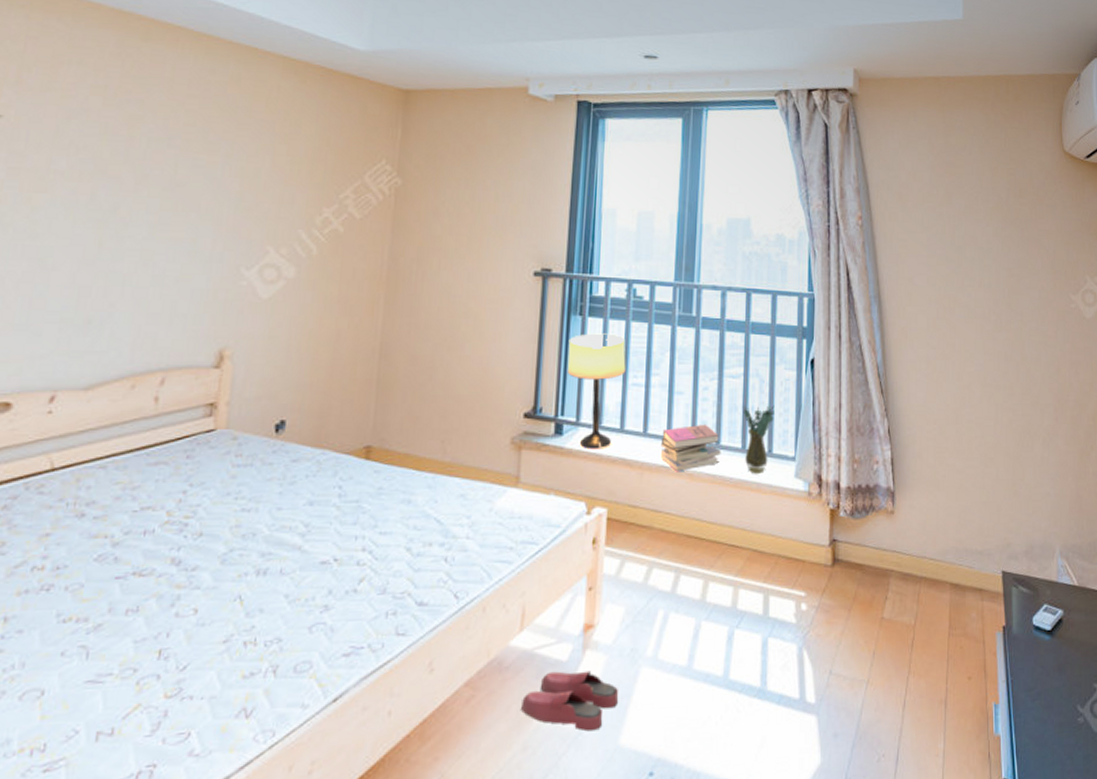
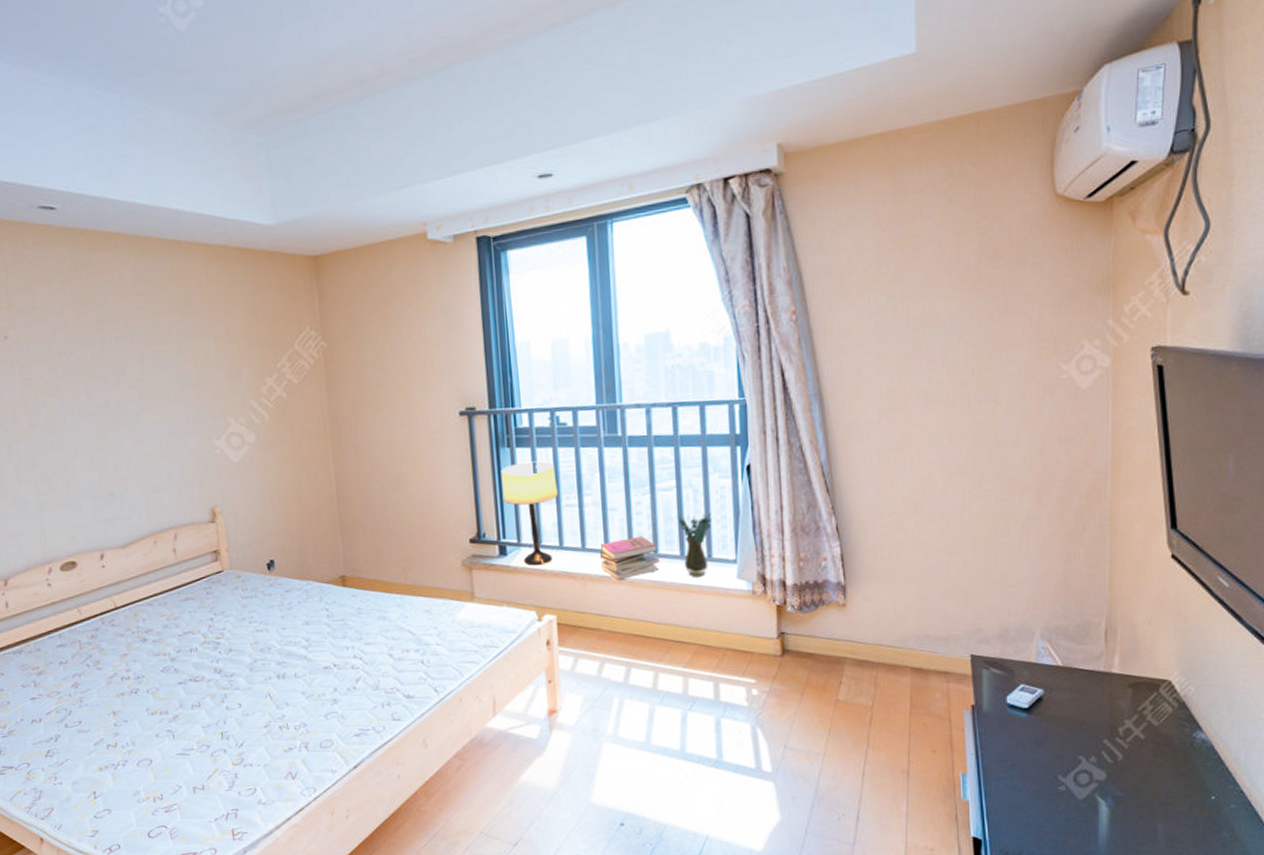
slippers: present [521,670,618,731] -> none [503,746,586,792]

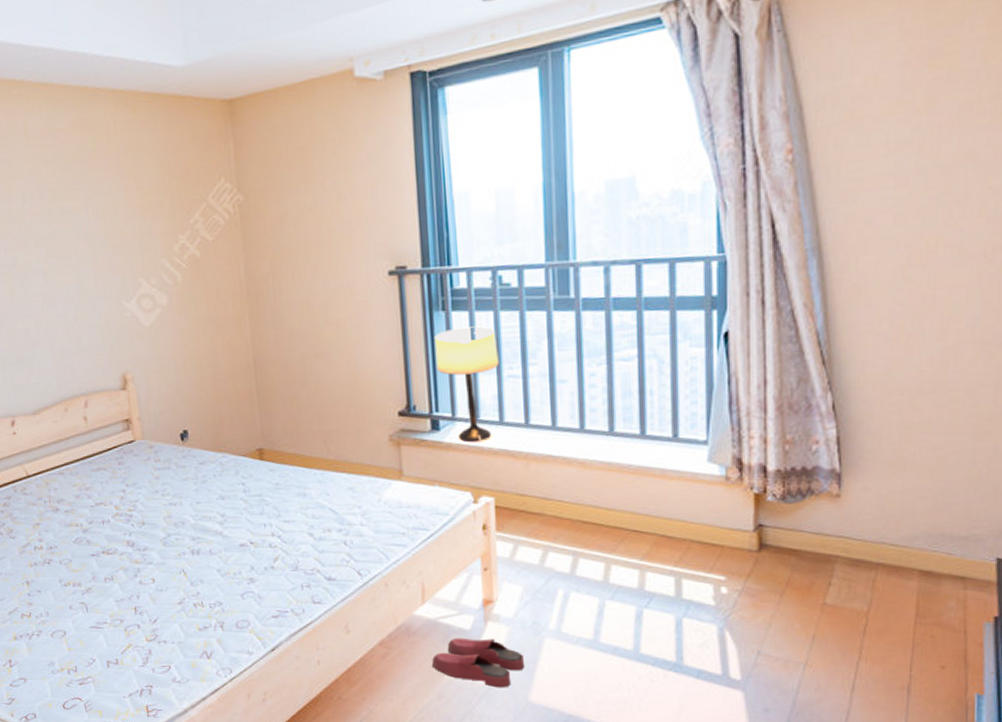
slippers: none [503,746,586,792] -> present [432,638,524,688]
books: present [599,535,660,581] -> none [545,411,616,461]
vase: present [678,513,712,579] -> none [639,386,679,461]

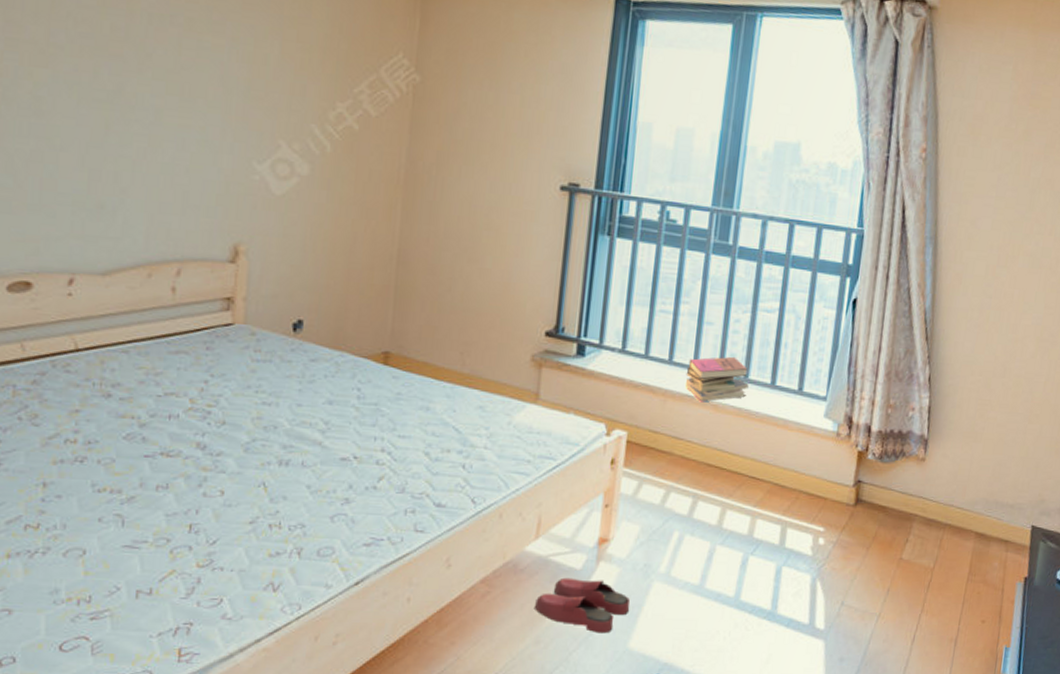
table lamp: present [434,326,499,442] -> none [591,255,656,374]
books: none [545,411,616,461] -> present [684,356,749,402]

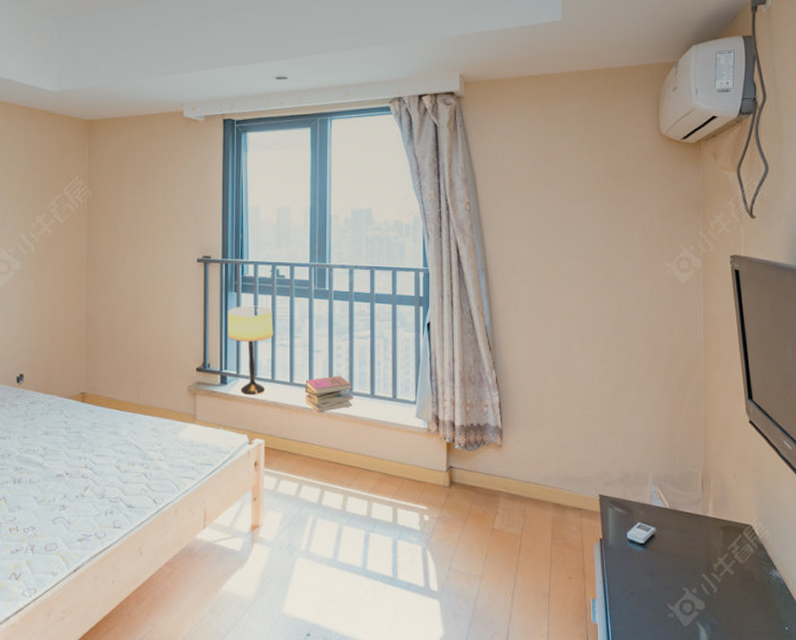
slippers: present [535,577,630,634] -> none [208,558,280,602]
table lamp: none [591,255,656,374] -> present [227,305,274,395]

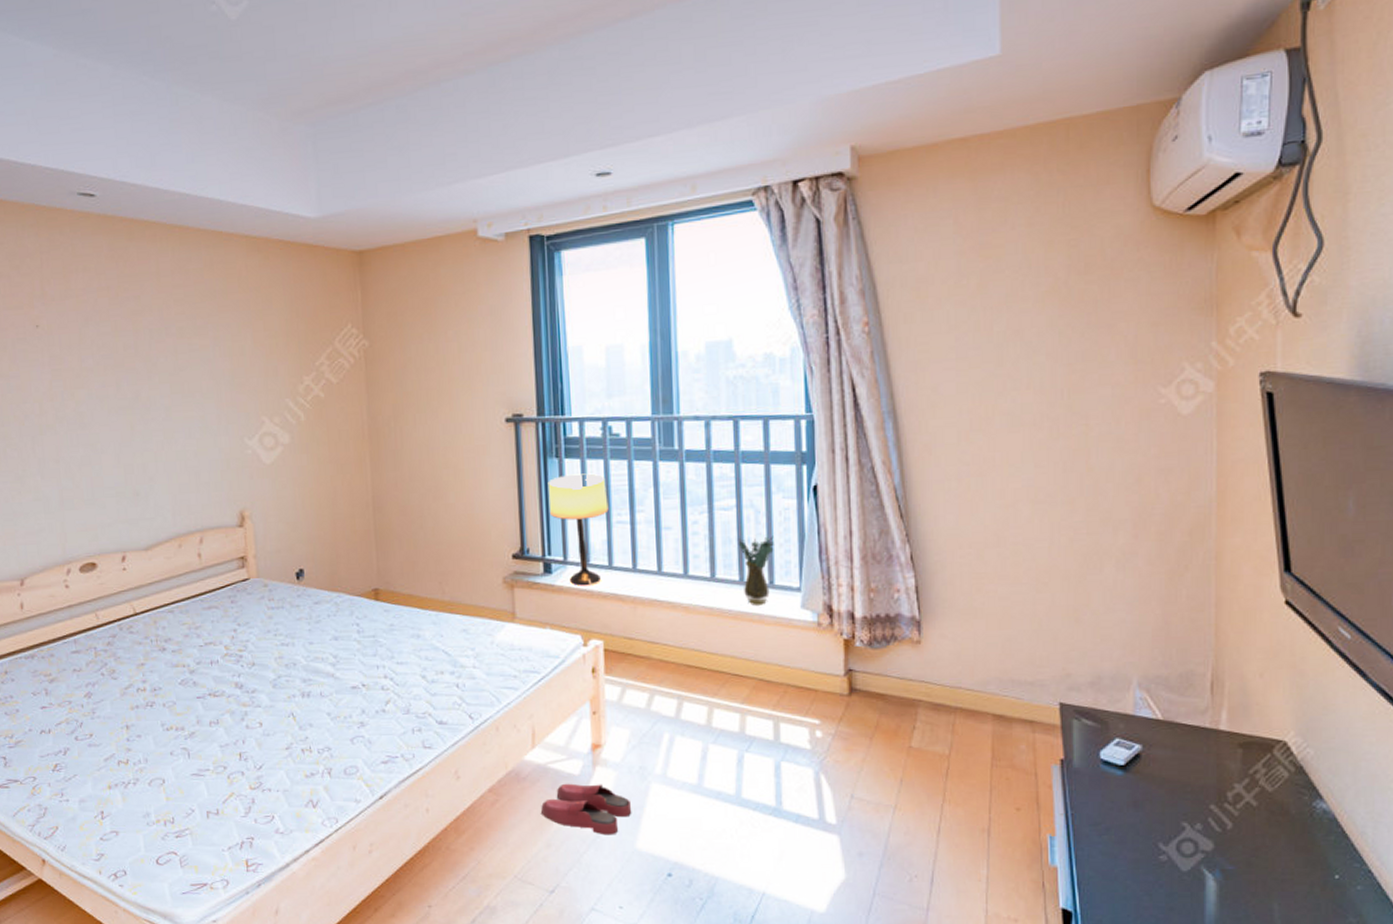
slippers: none [208,558,280,602] -> present [541,783,631,835]
books: present [304,375,354,413] -> none [652,557,717,606]
vase: none [370,360,397,415] -> present [738,535,774,607]

